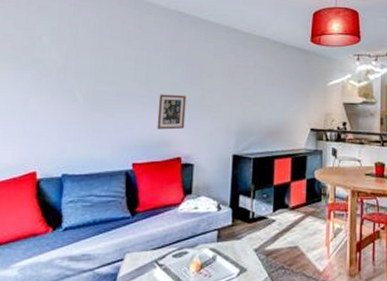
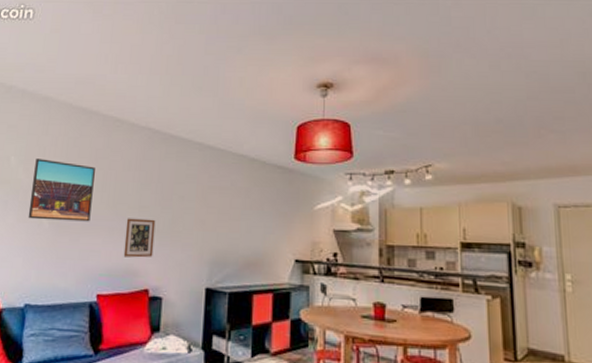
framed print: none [62,39,128,98] -> present [28,158,95,222]

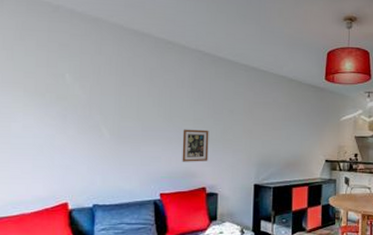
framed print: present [28,158,95,222] -> none [88,76,151,133]

